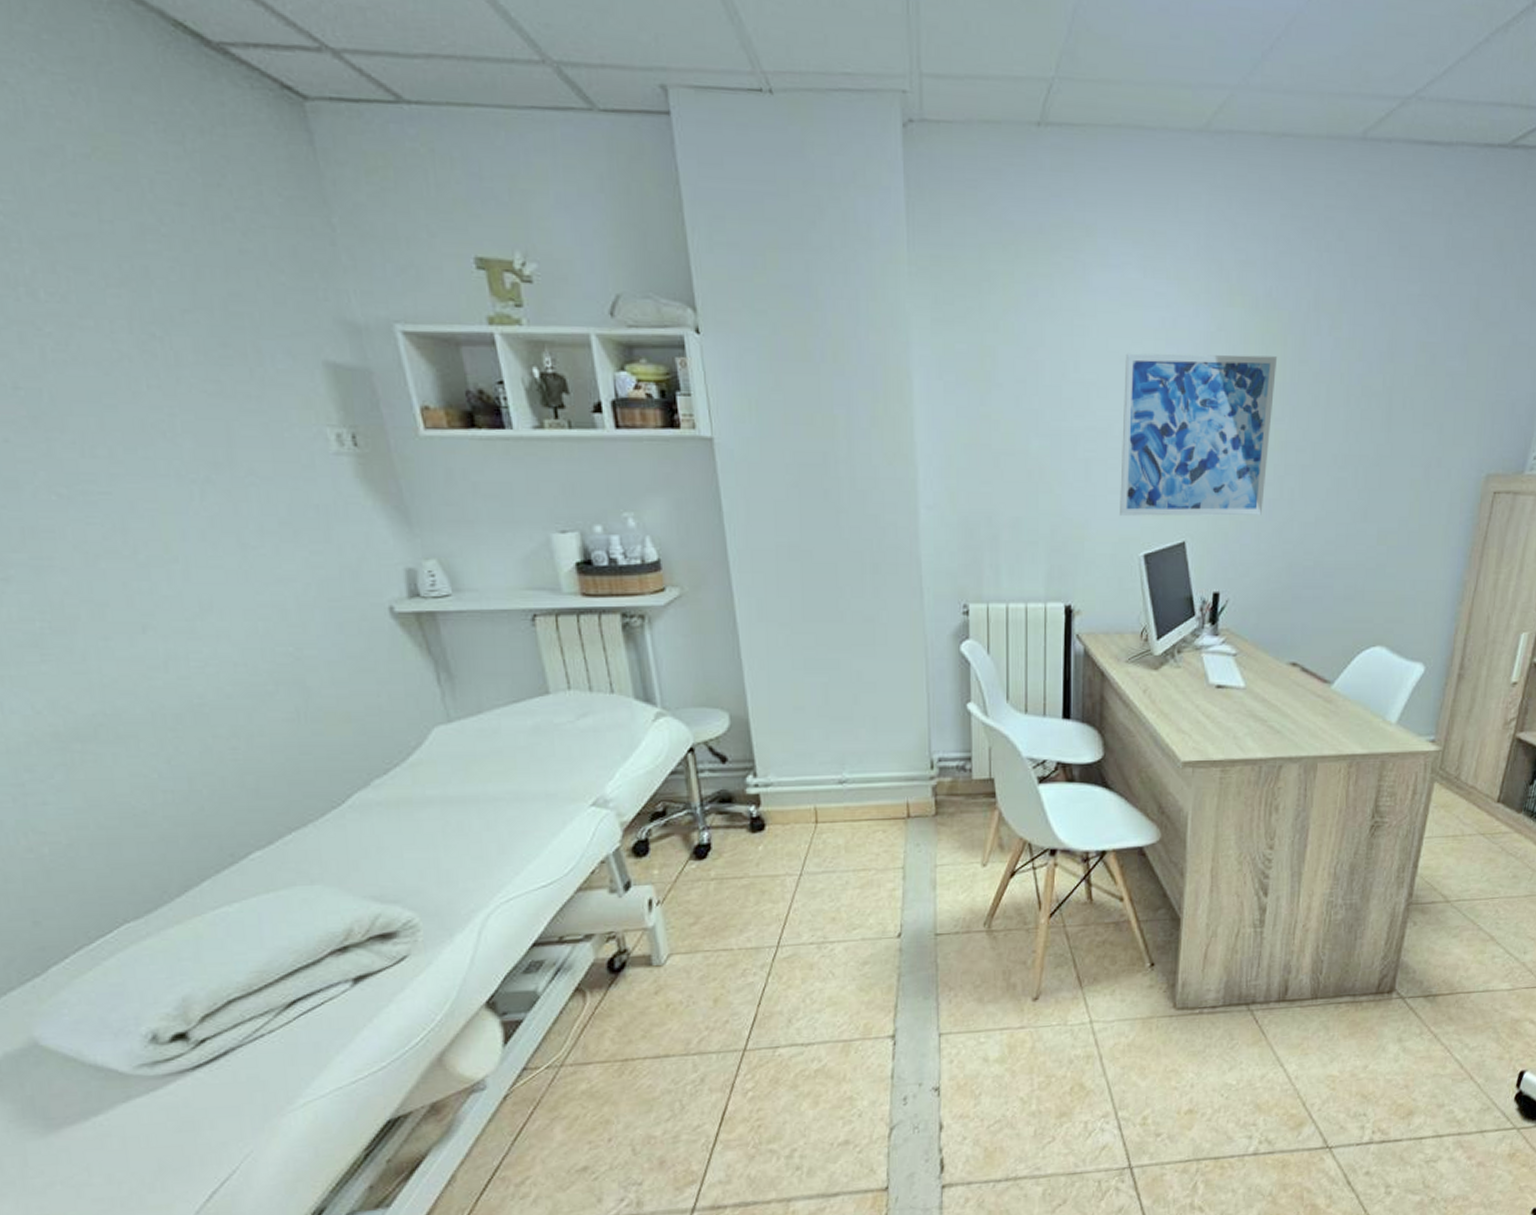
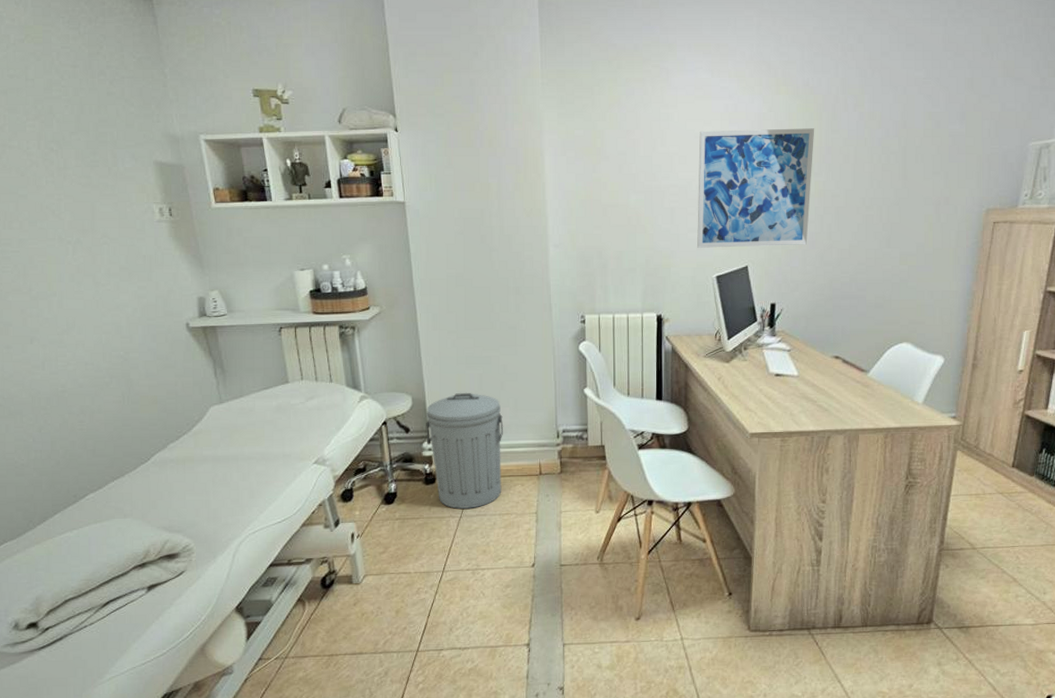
trash can: none [749,707,857,864] -> present [426,392,503,509]

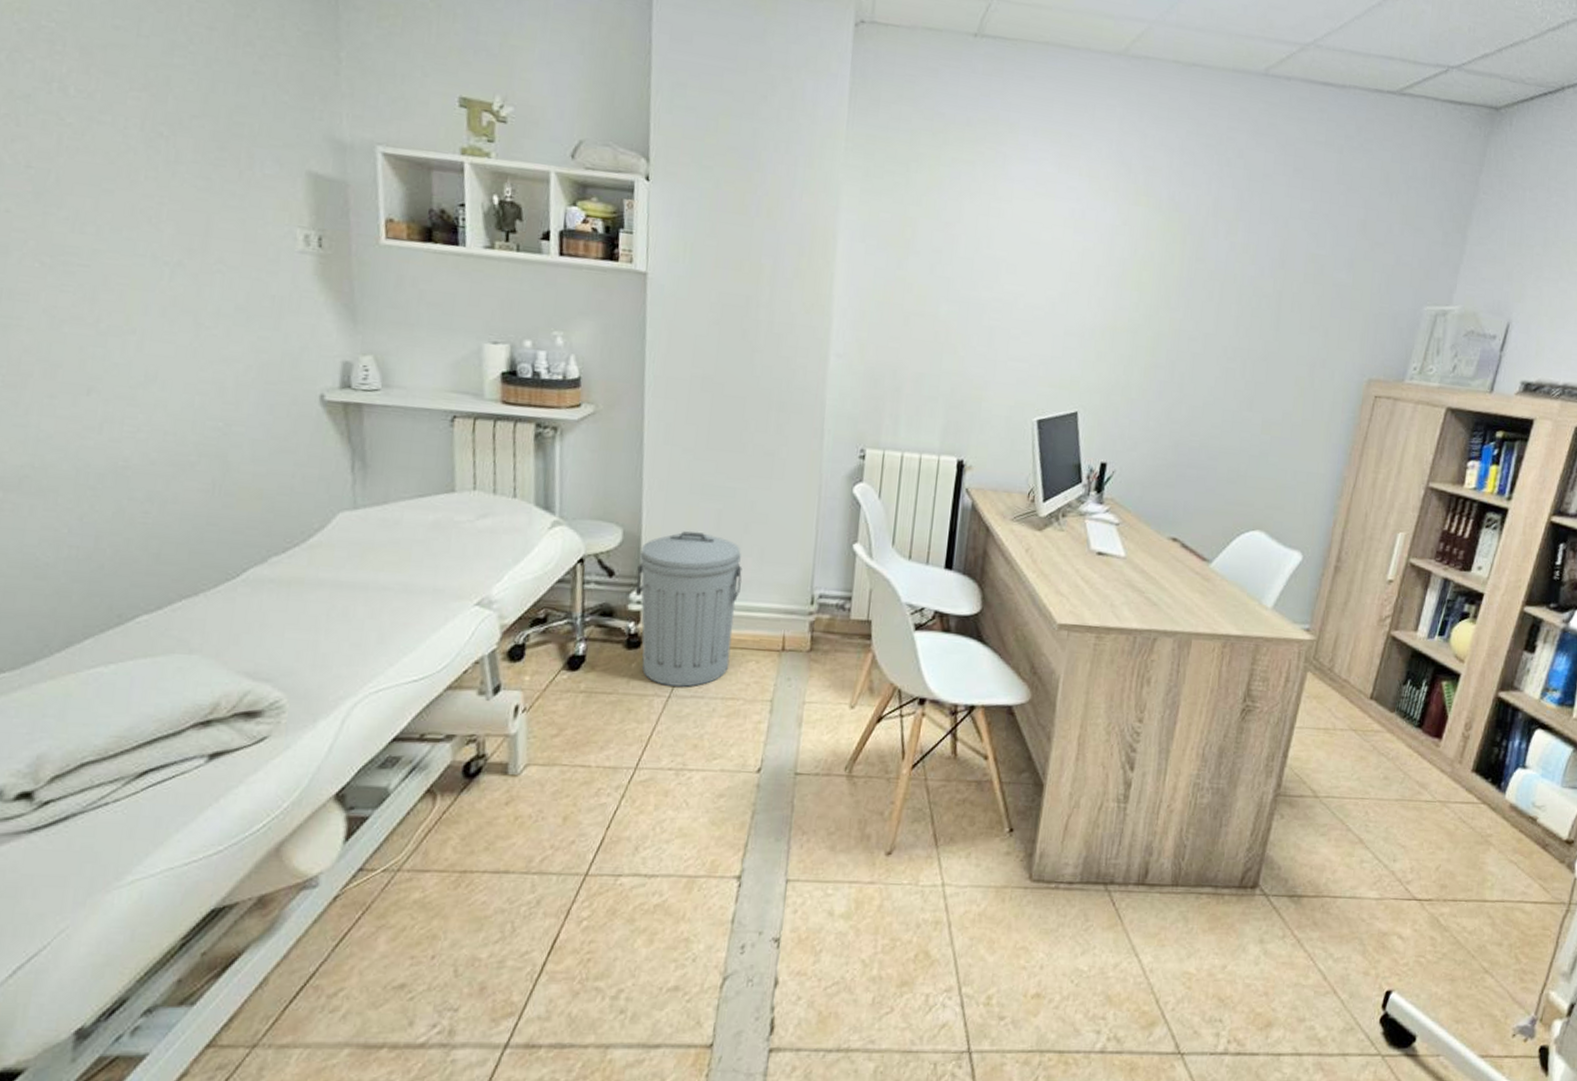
wall art: present [697,128,815,248] -> none [1018,236,1176,395]

